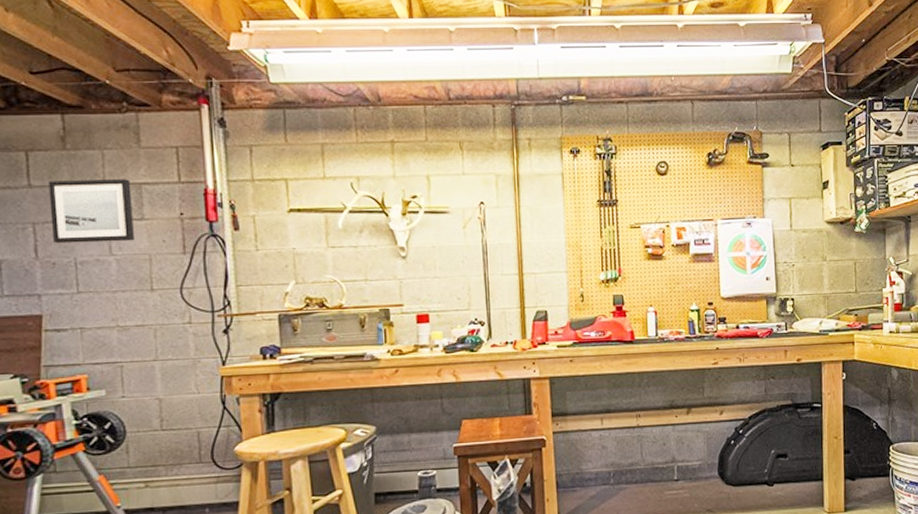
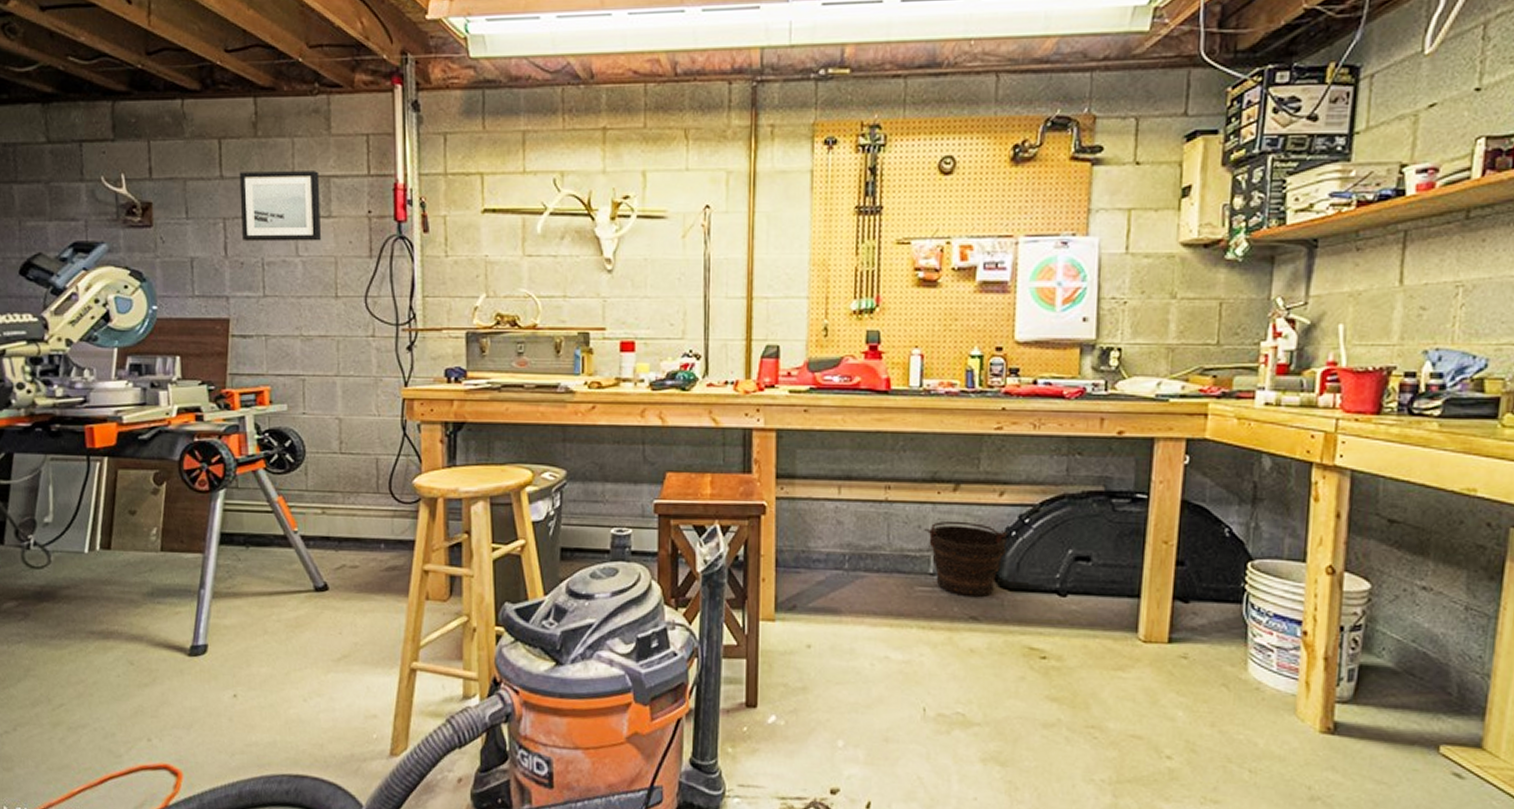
bucket: none [668,436,729,495] -> present [924,520,1008,598]

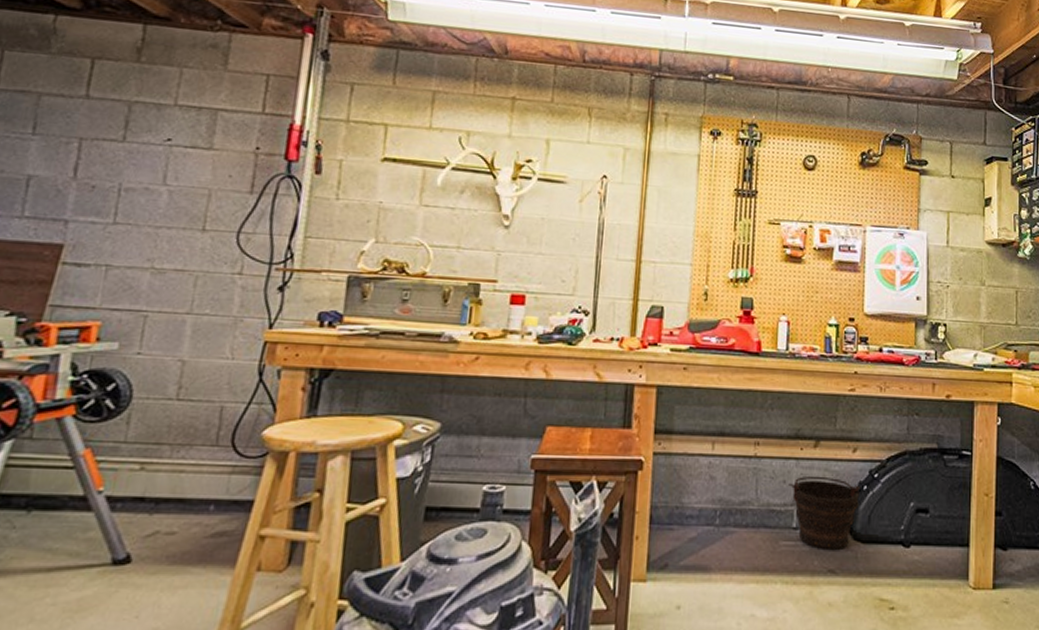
wall art: present [239,171,321,242] -> none [99,94,207,172]

